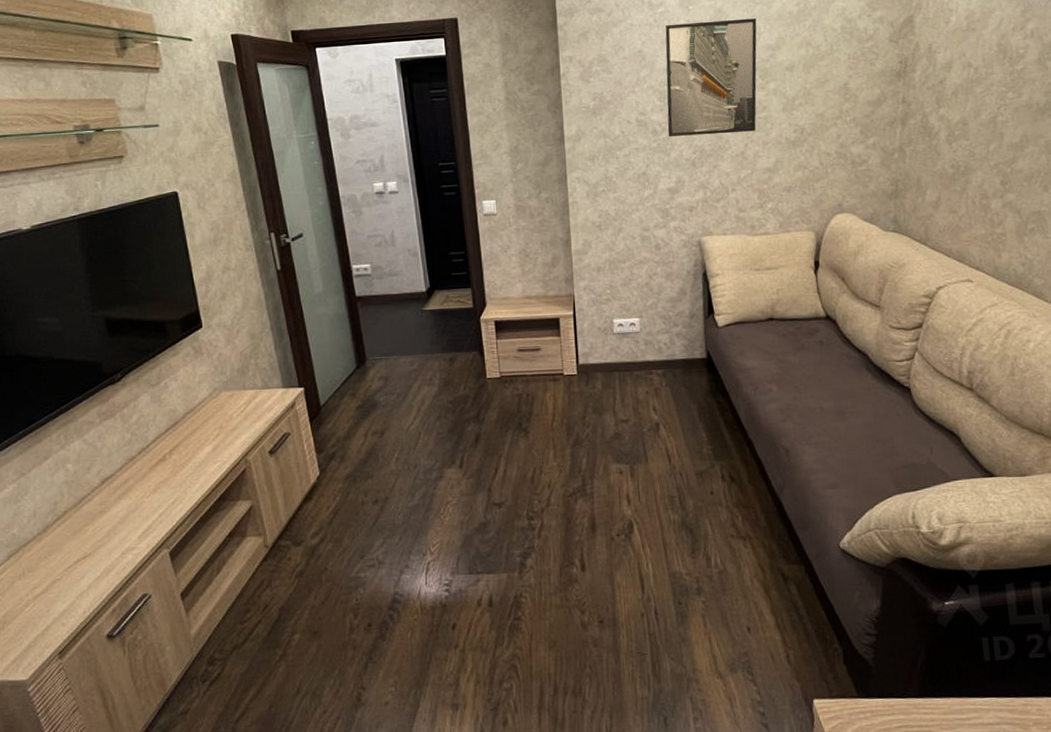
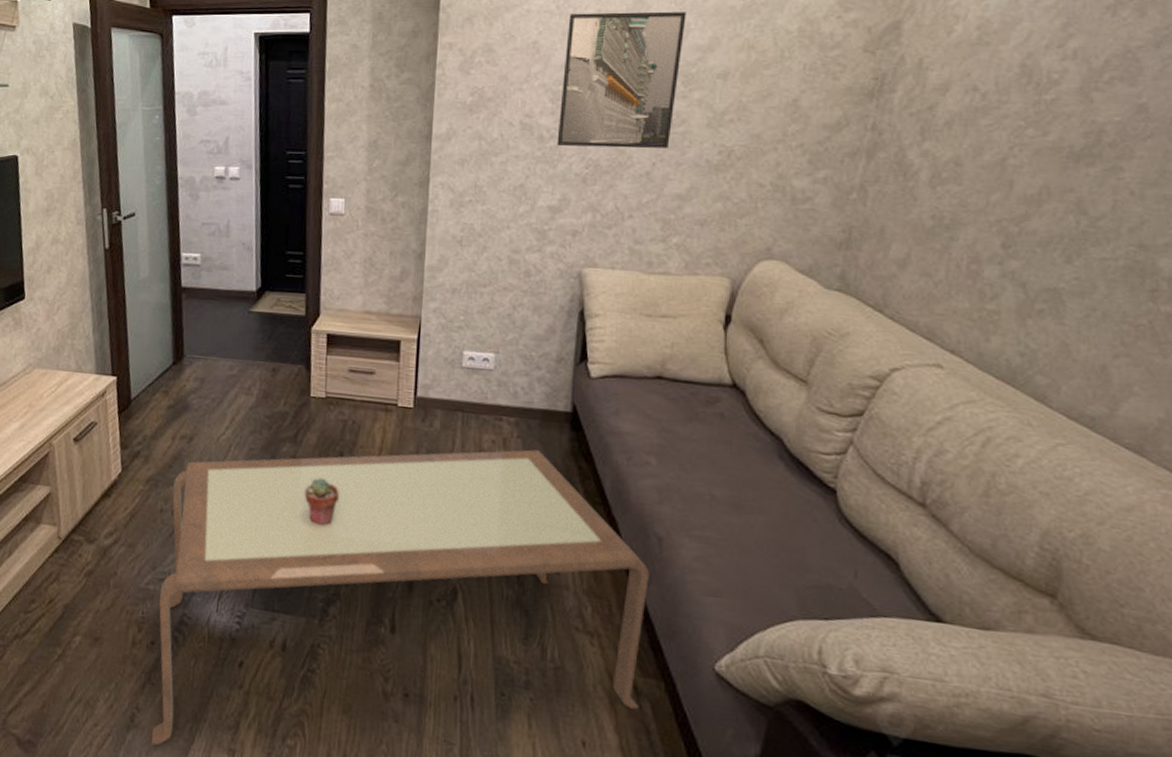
coffee table: none [371,394,788,718] -> present [150,449,649,746]
potted succulent: none [492,448,523,490] -> present [304,477,339,526]

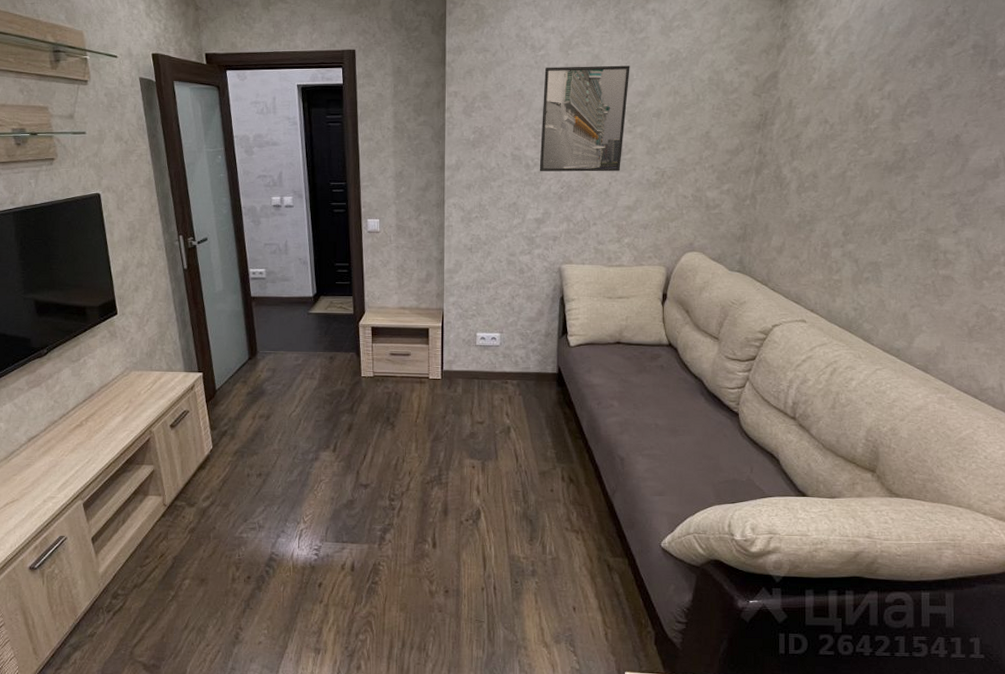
coffee table: present [150,449,649,746] -> none [252,403,615,654]
potted succulent: present [304,477,339,526] -> none [361,438,388,474]

